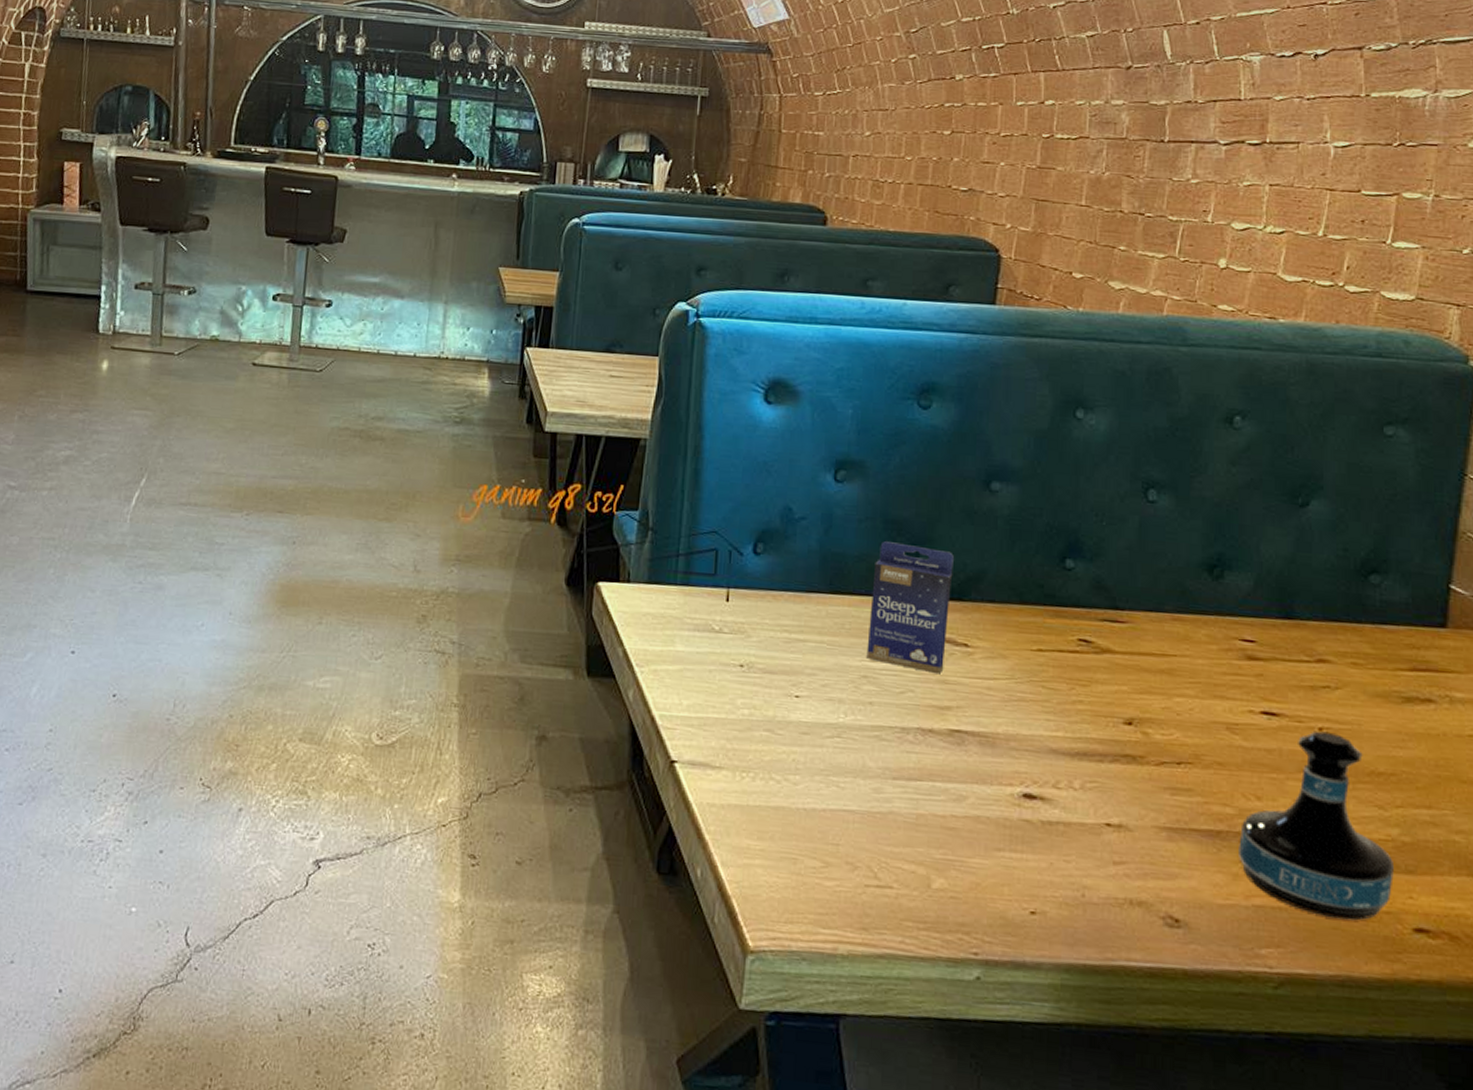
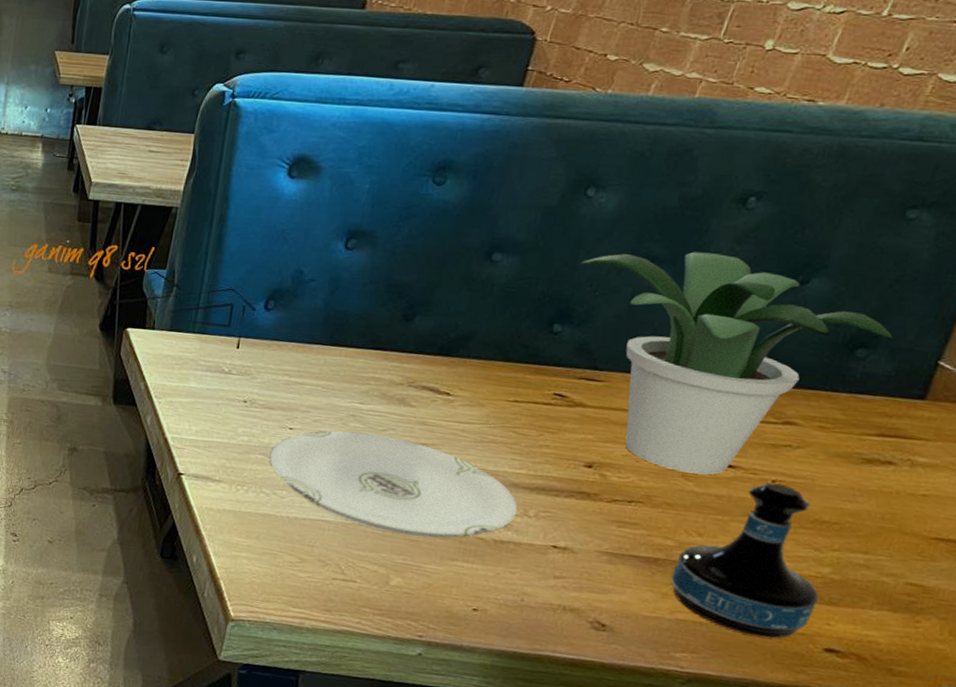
plate: none [776,696,1061,824] -> present [270,431,518,538]
small box: present [866,541,954,675] -> none [356,303,448,417]
potted plant: none [1082,475,1402,726] -> present [580,251,894,475]

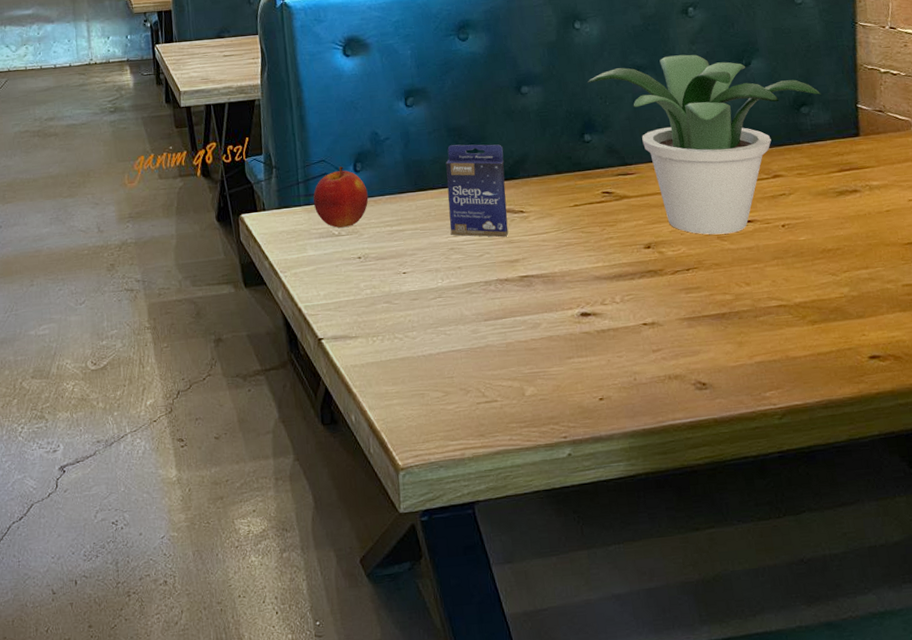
apple: none [209,300,274,367] -> present [313,166,369,228]
plate: present [270,431,518,538] -> none [393,260,607,347]
small box: none [356,303,448,417] -> present [445,144,509,238]
tequila bottle: present [671,482,819,638] -> none [739,227,850,361]

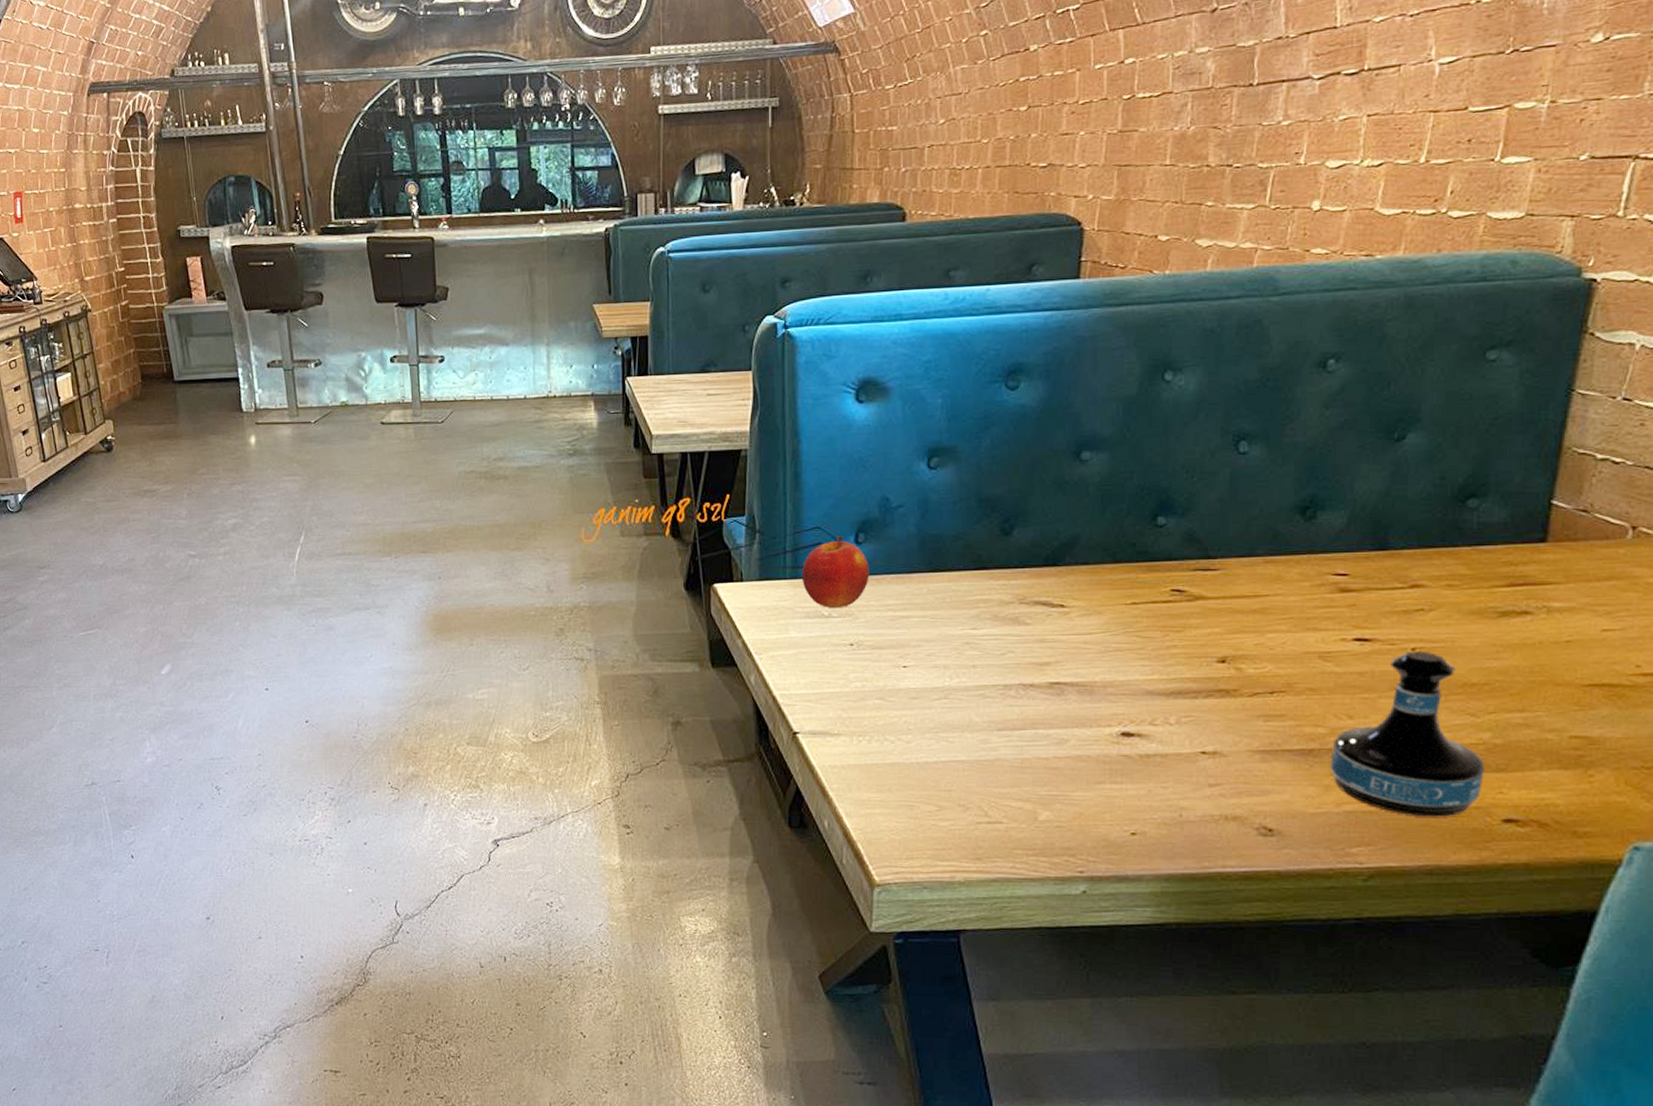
small box: present [445,144,509,238] -> none [967,519,1047,635]
potted plant: present [588,54,821,235] -> none [1172,421,1501,653]
tequila bottle: none [739,227,850,361] -> present [1330,651,1484,817]

